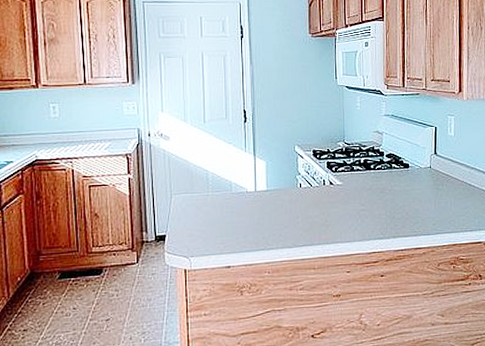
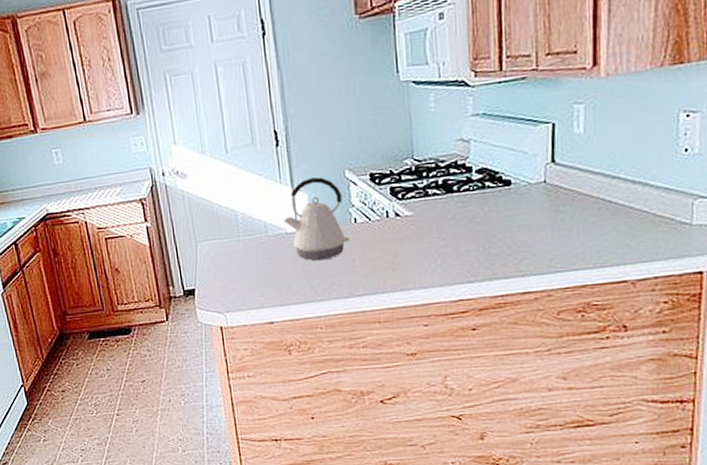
kettle: none [245,148,295,216] -> present [283,177,350,261]

